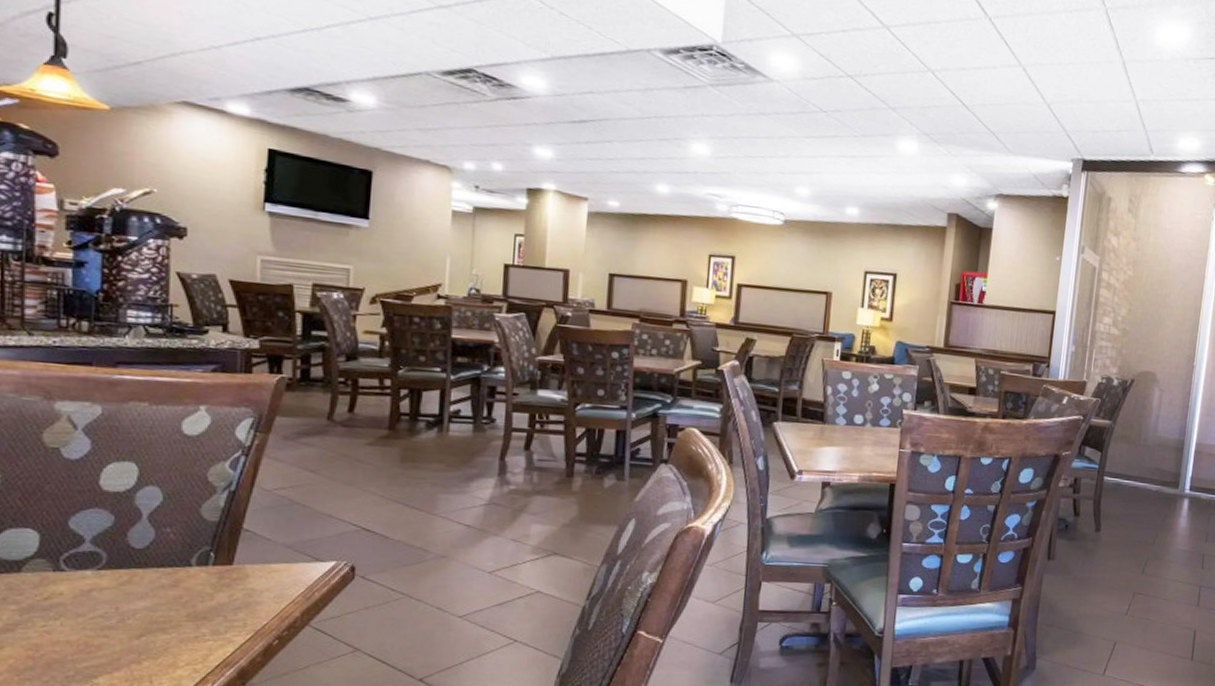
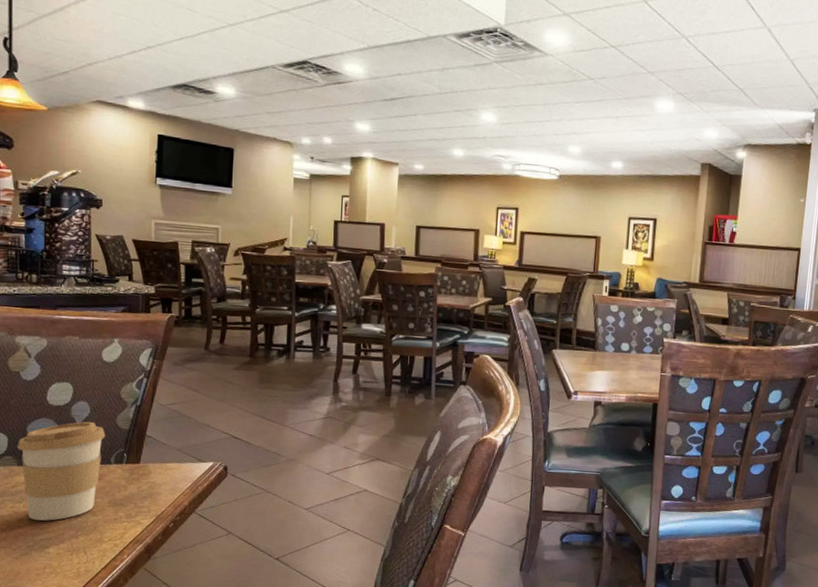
coffee cup: none [54,512,185,643] -> present [18,421,106,521]

